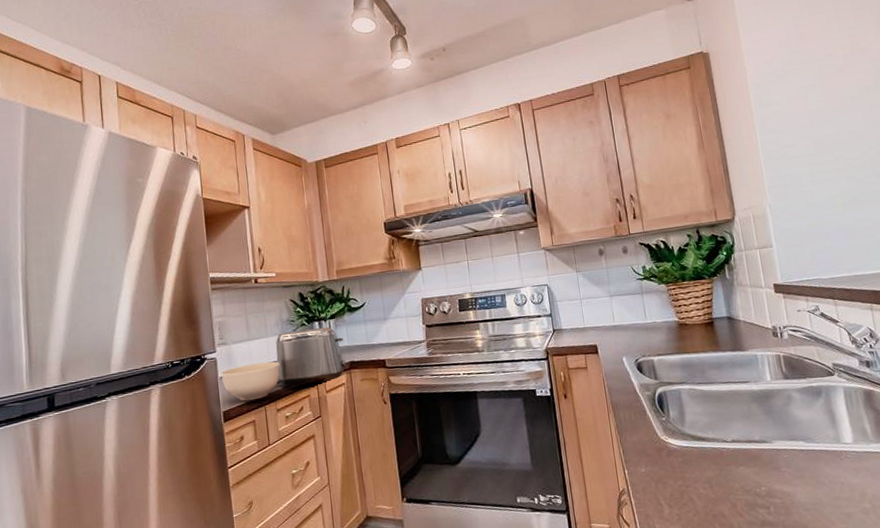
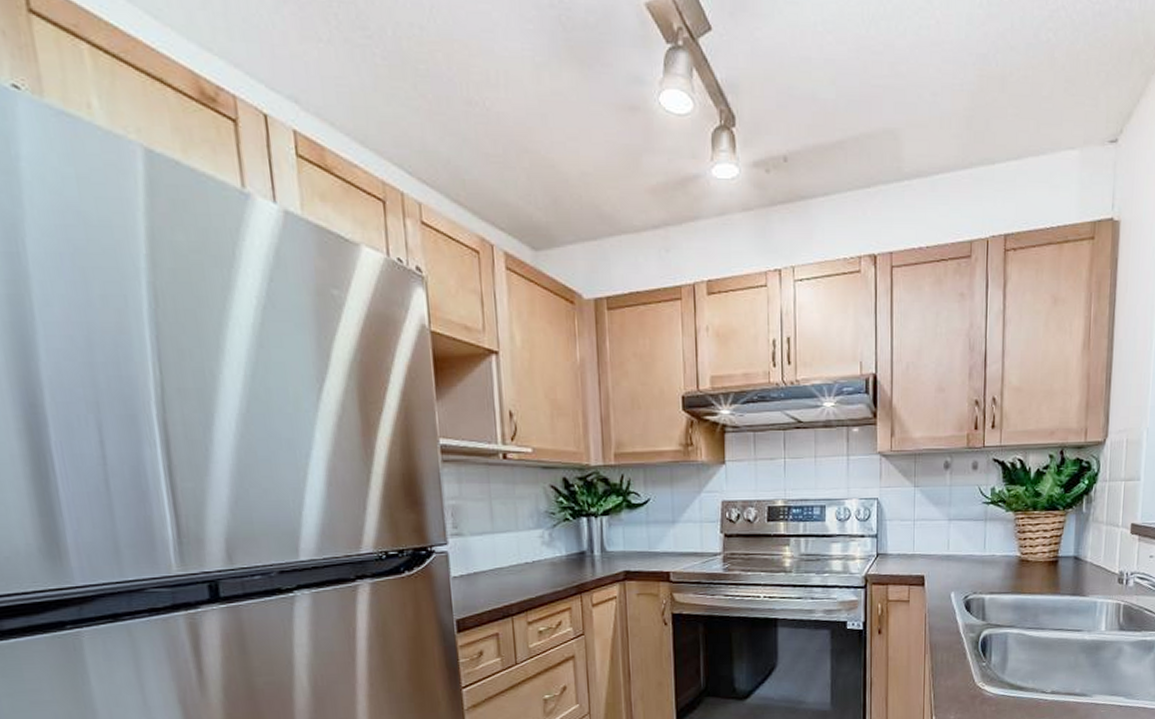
bowl: present [221,361,281,401] -> none [454,562,534,609]
toaster: present [275,327,346,386] -> none [528,525,620,594]

